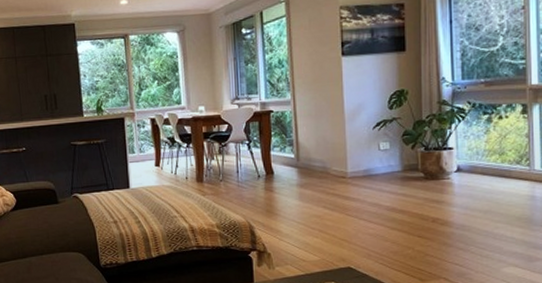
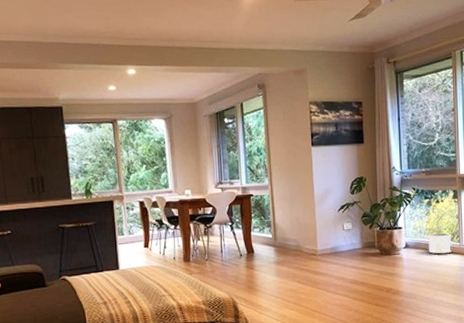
planter: none [488,154,518,180] -> present [429,232,451,255]

